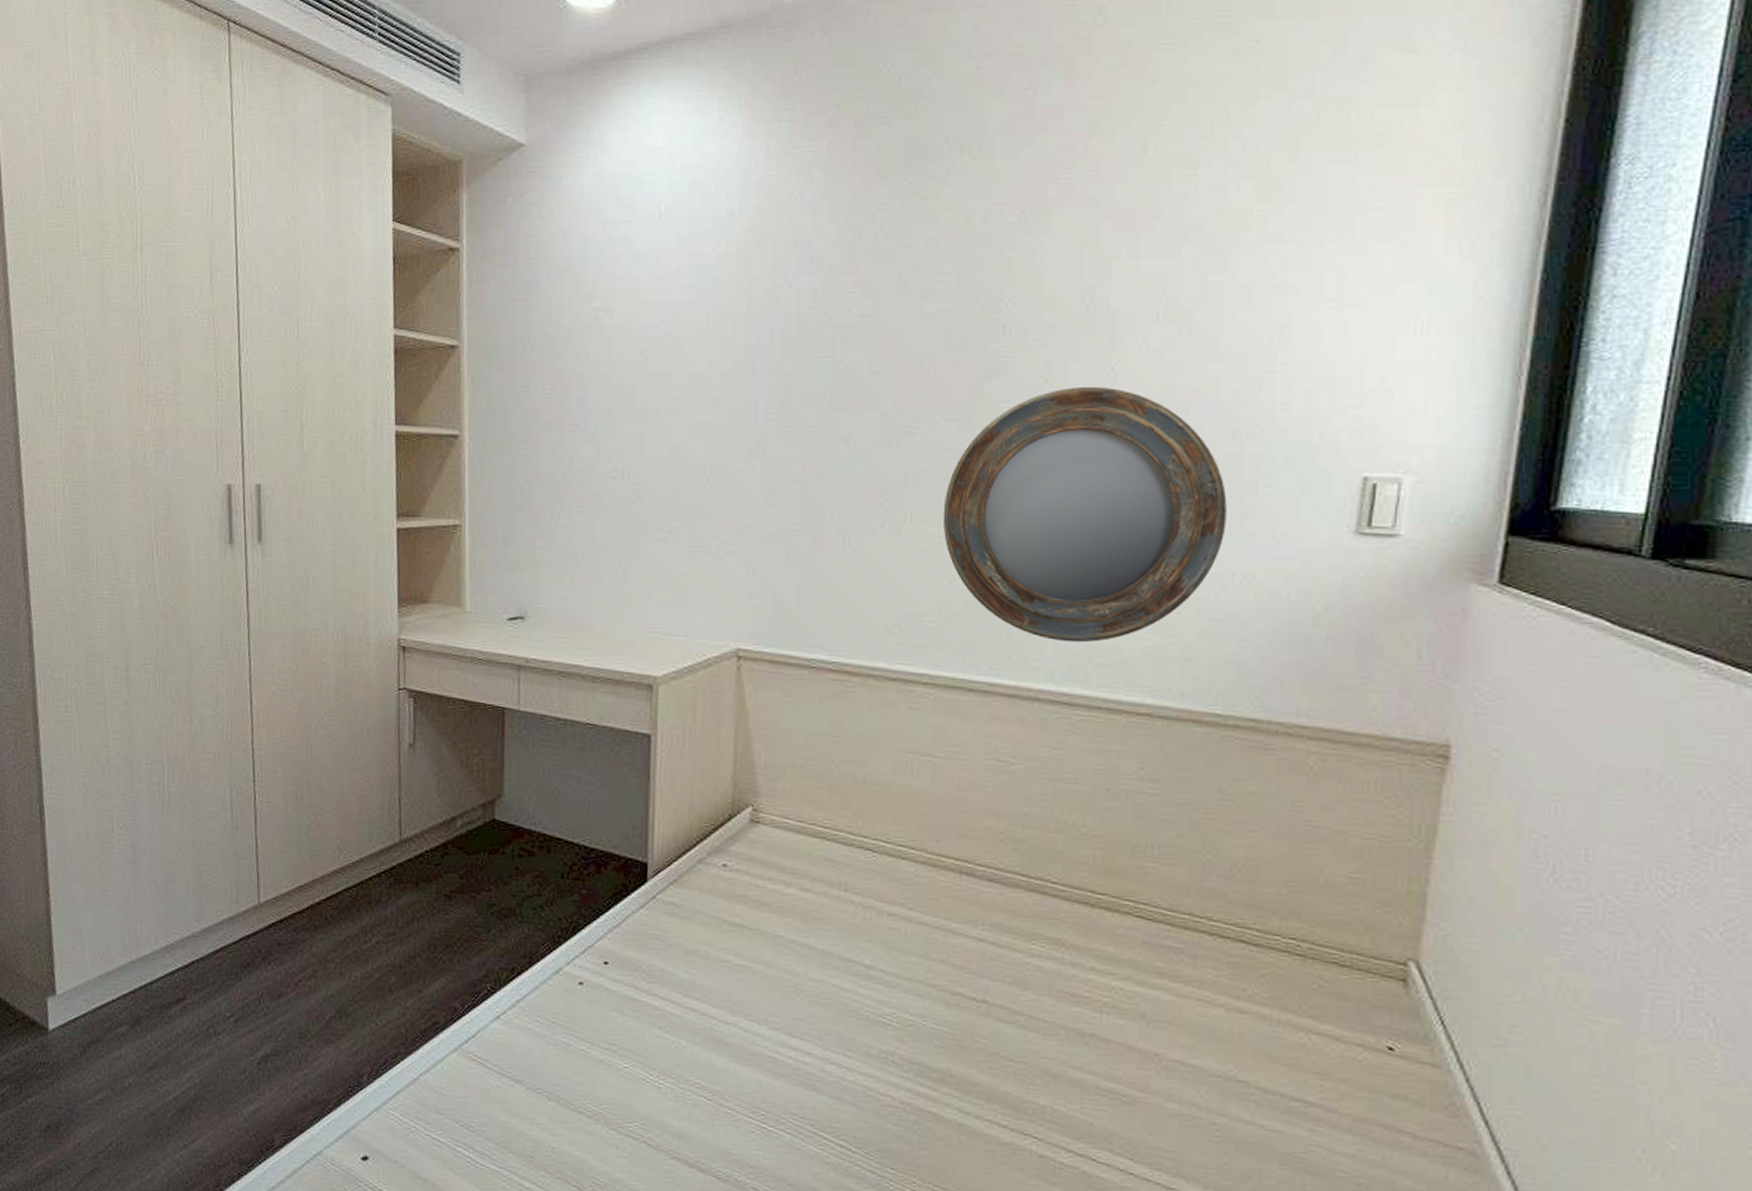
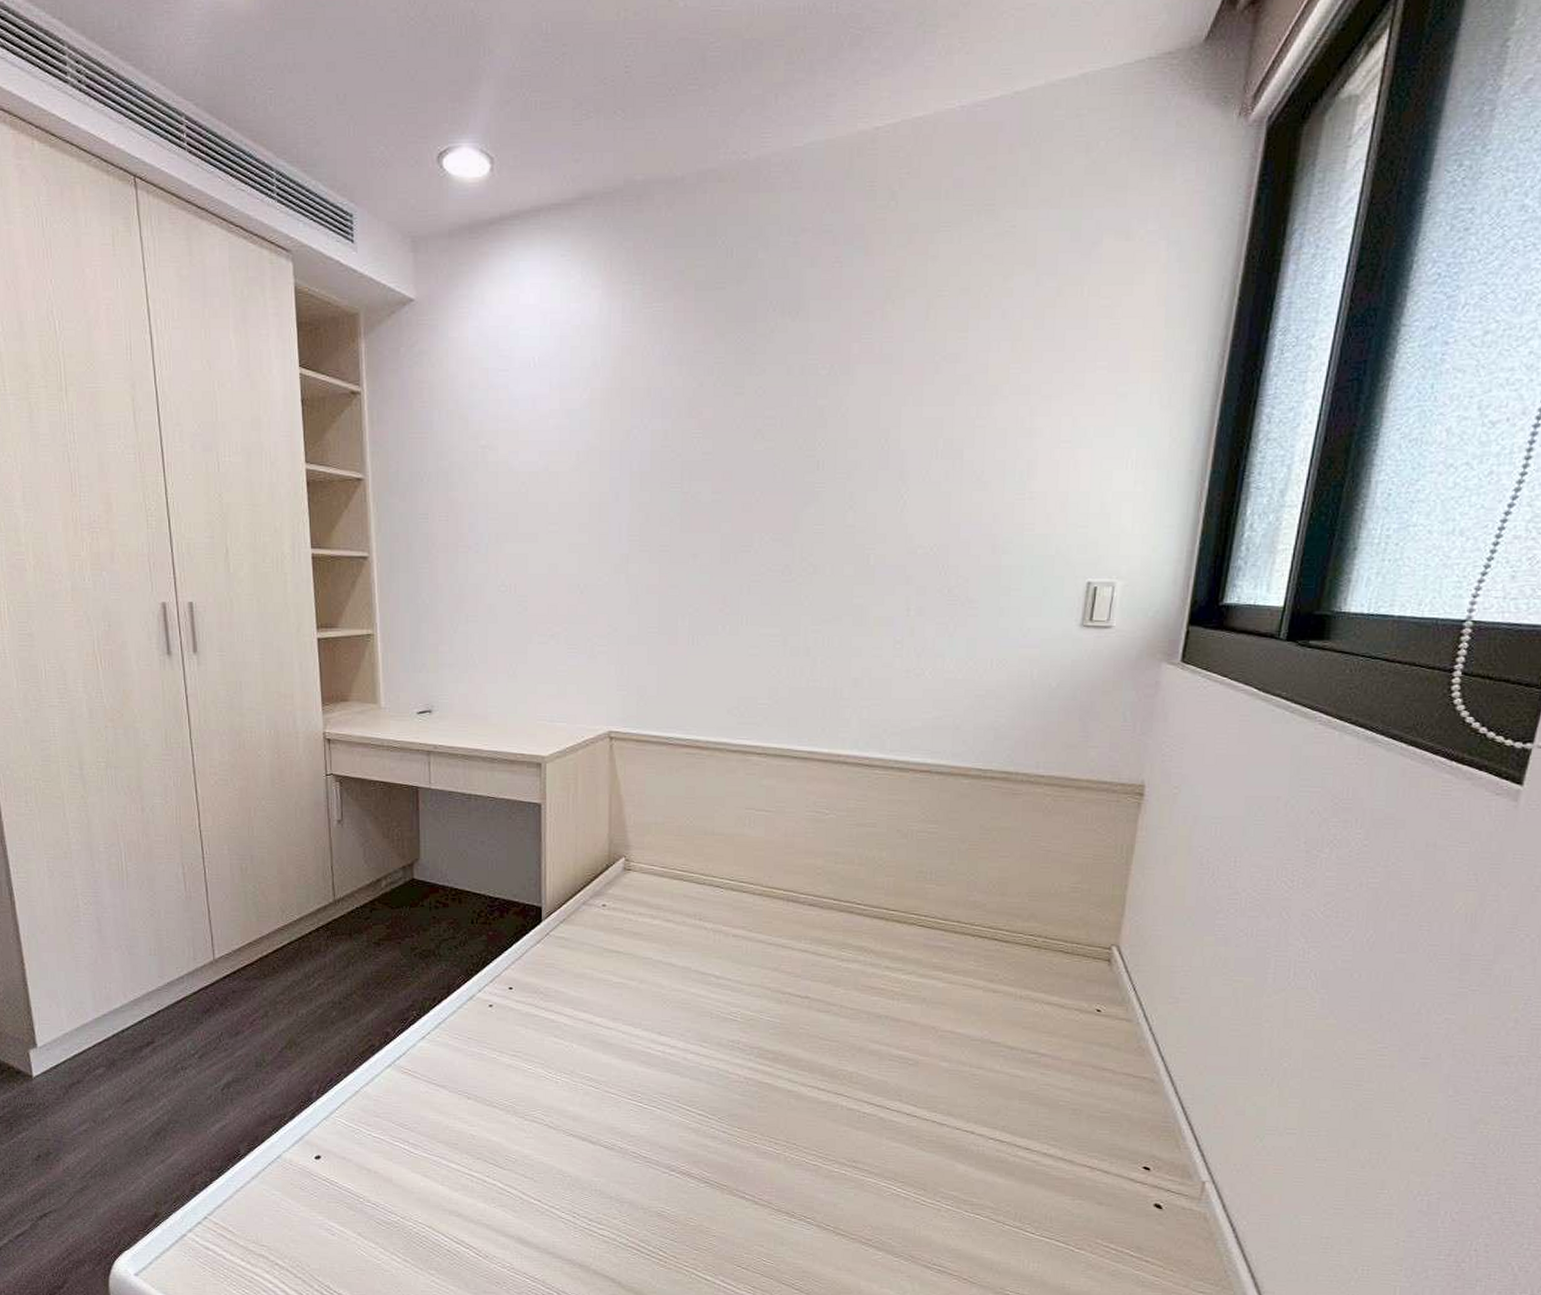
home mirror: present [942,386,1227,643] -> none [771,511,988,717]

